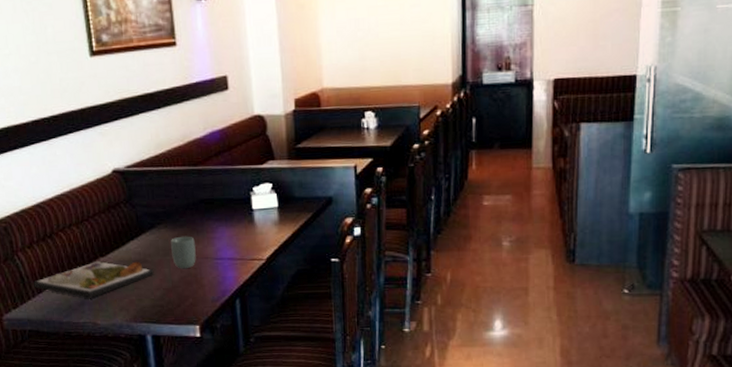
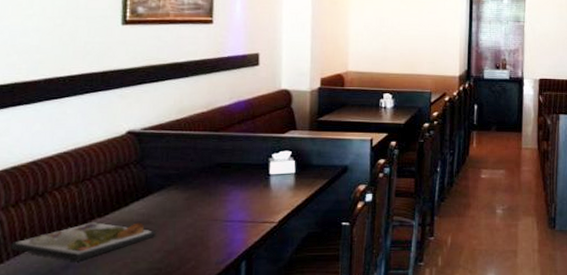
cup: present [171,236,196,269] -> none [179,198,206,231]

